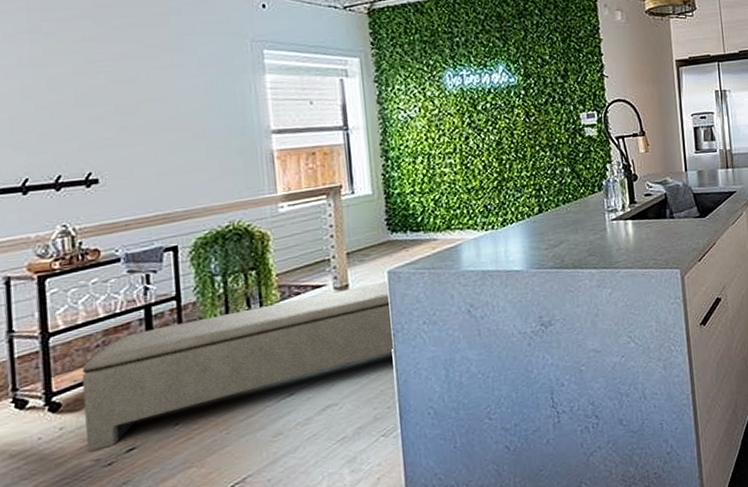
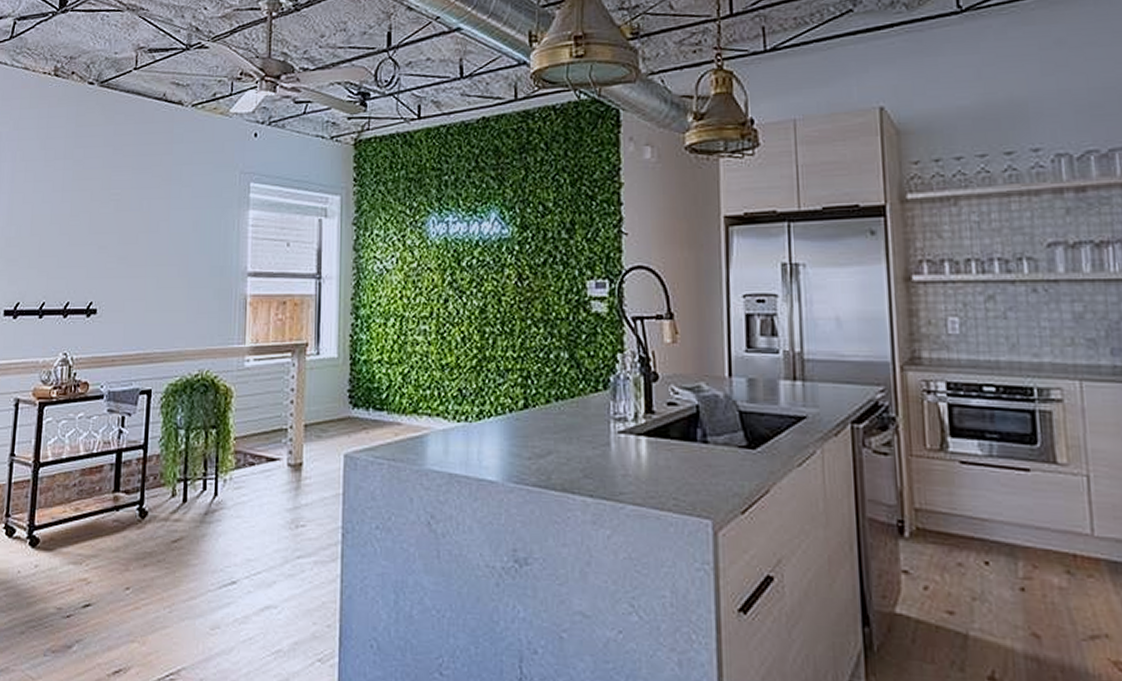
bench: present [82,282,393,452] -> none [54,466,342,599]

